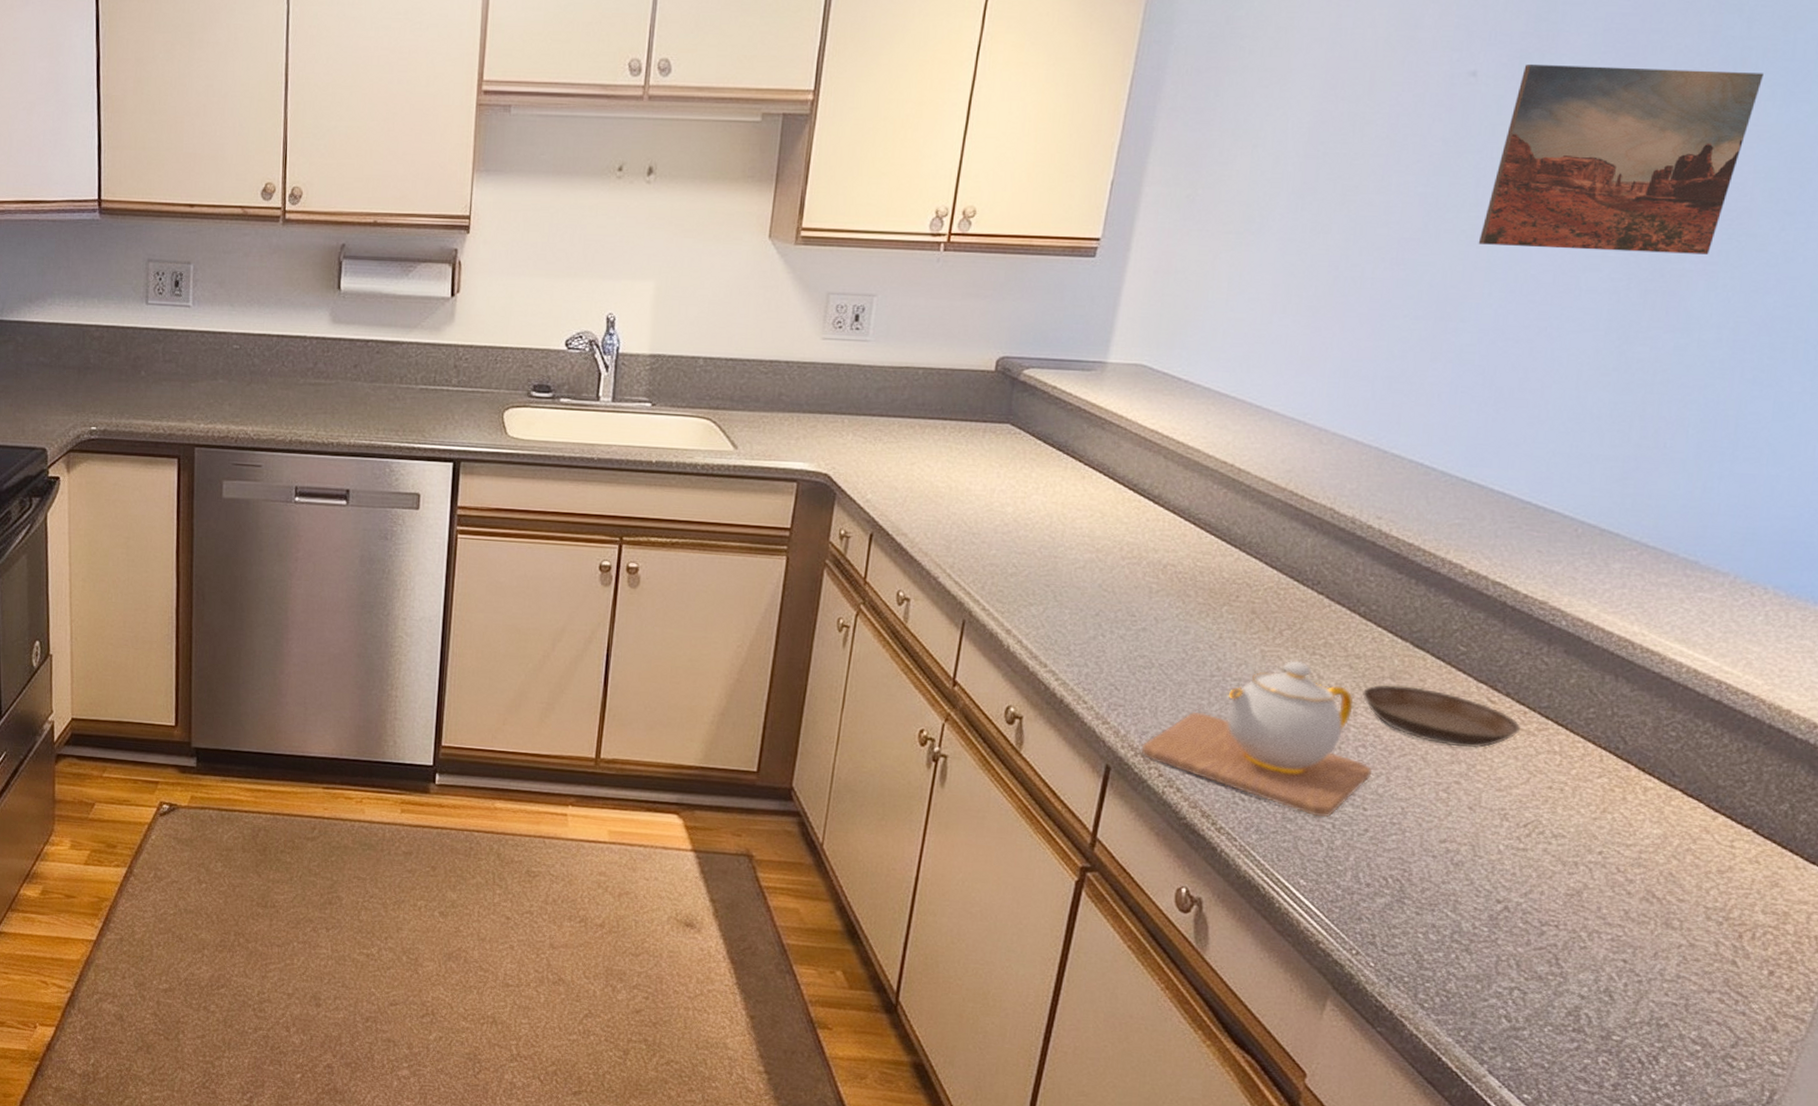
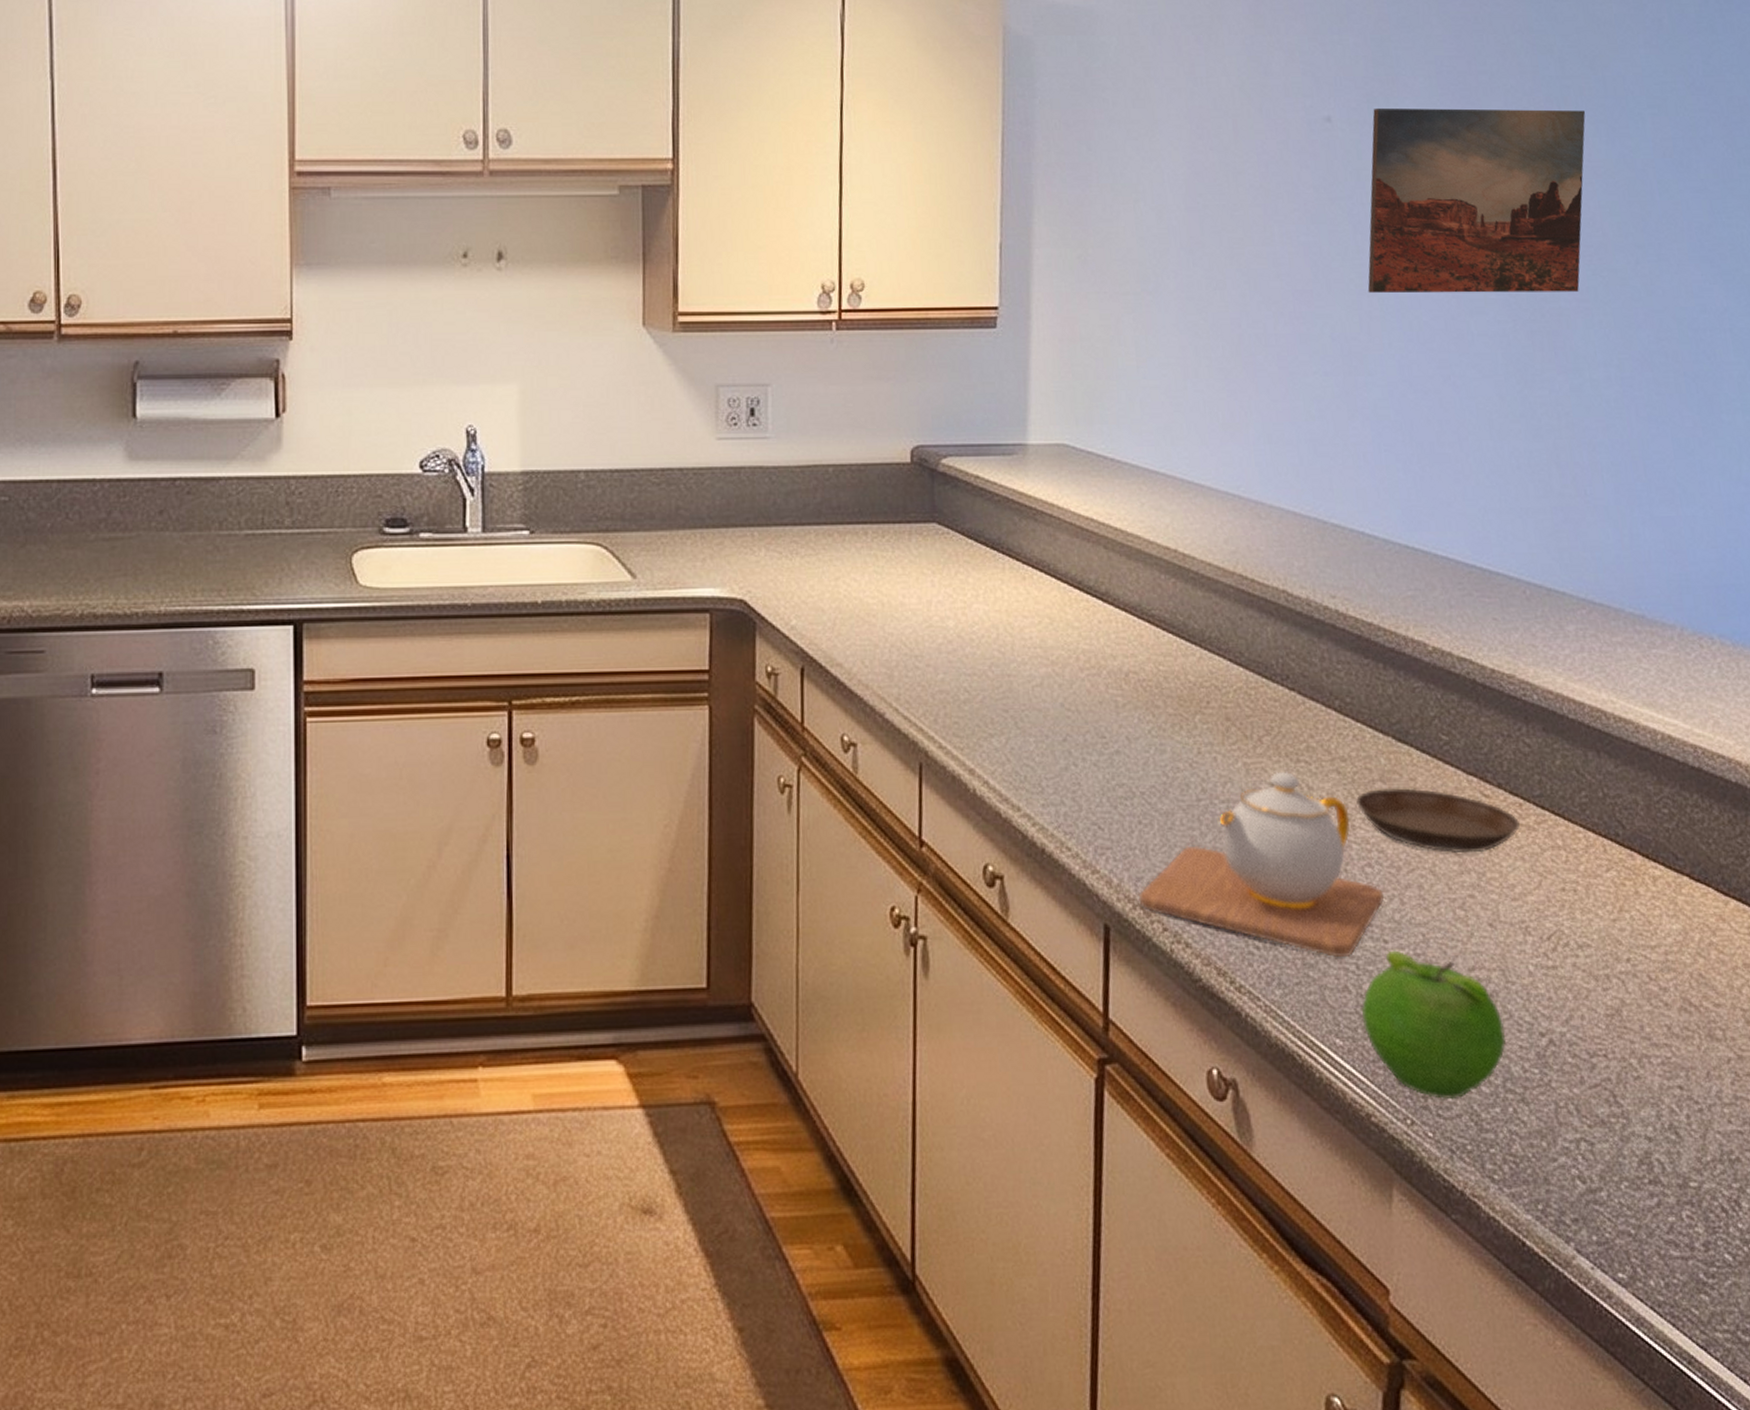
fruit: none [1328,817,1463,941] -> present [1361,950,1506,1100]

